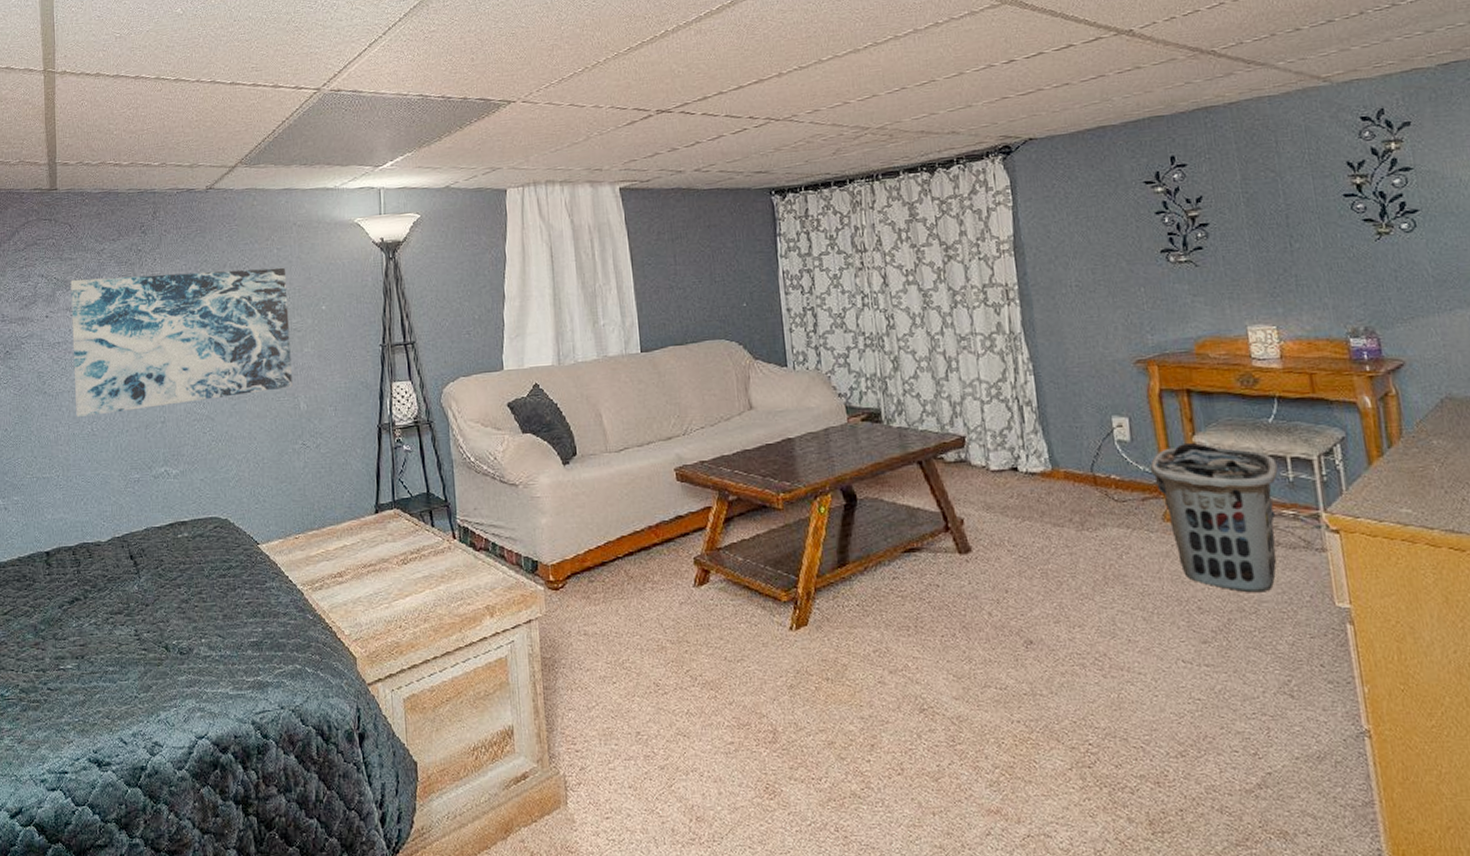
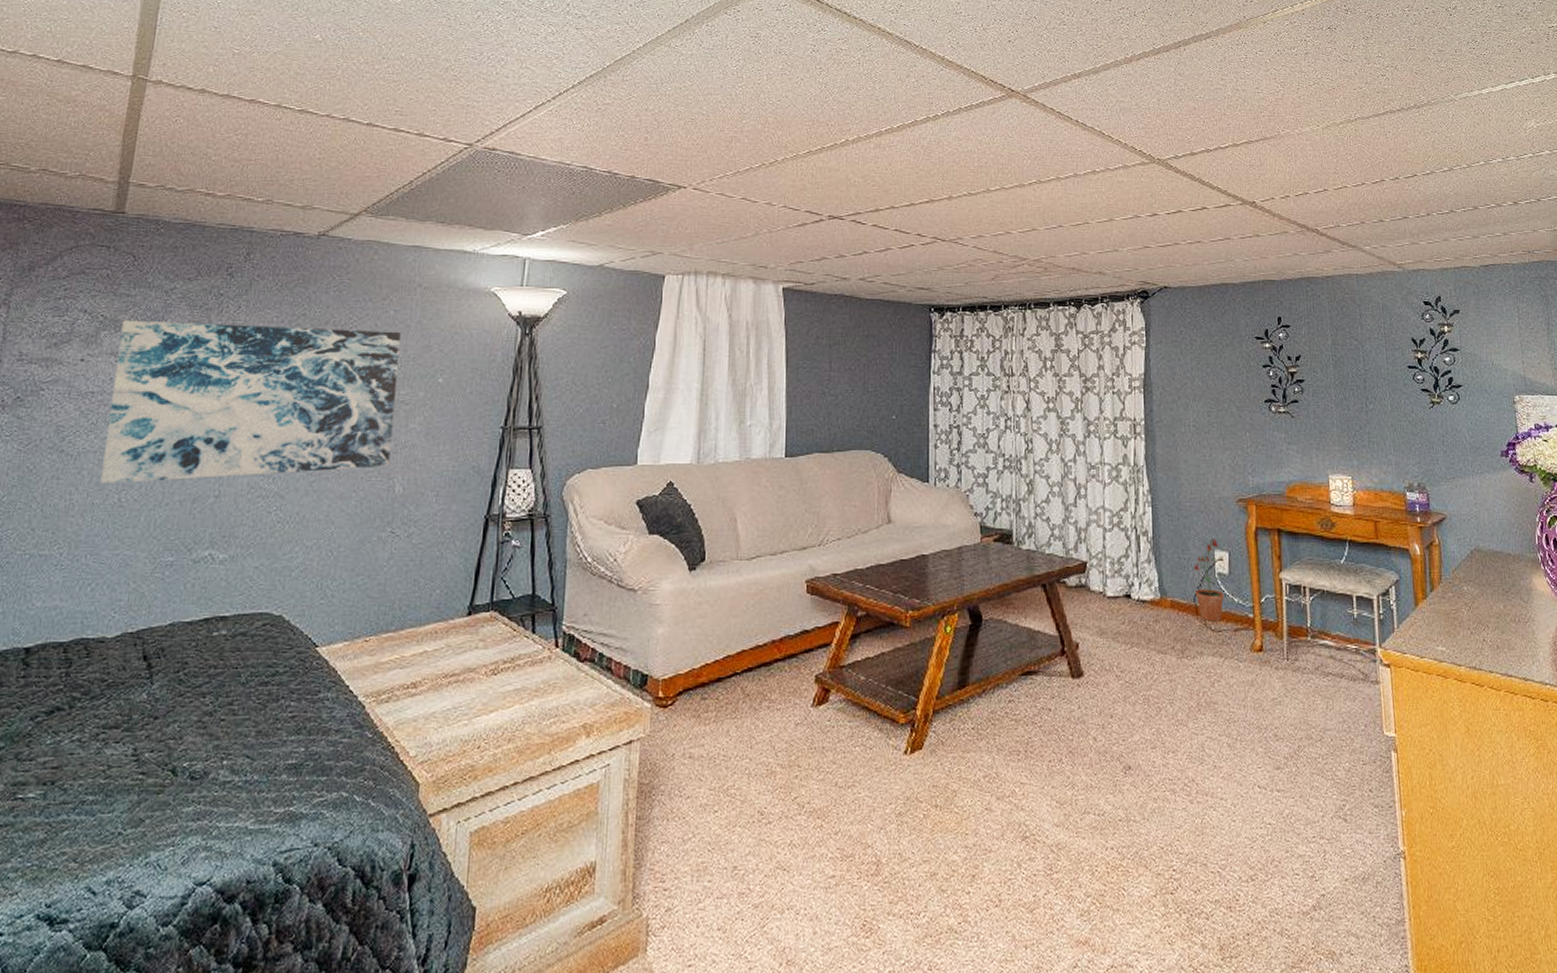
potted plant: none [1088,404,1127,492] -> present [1193,539,1224,622]
clothes hamper: present [1150,442,1278,593] -> none [1243,578,1346,722]

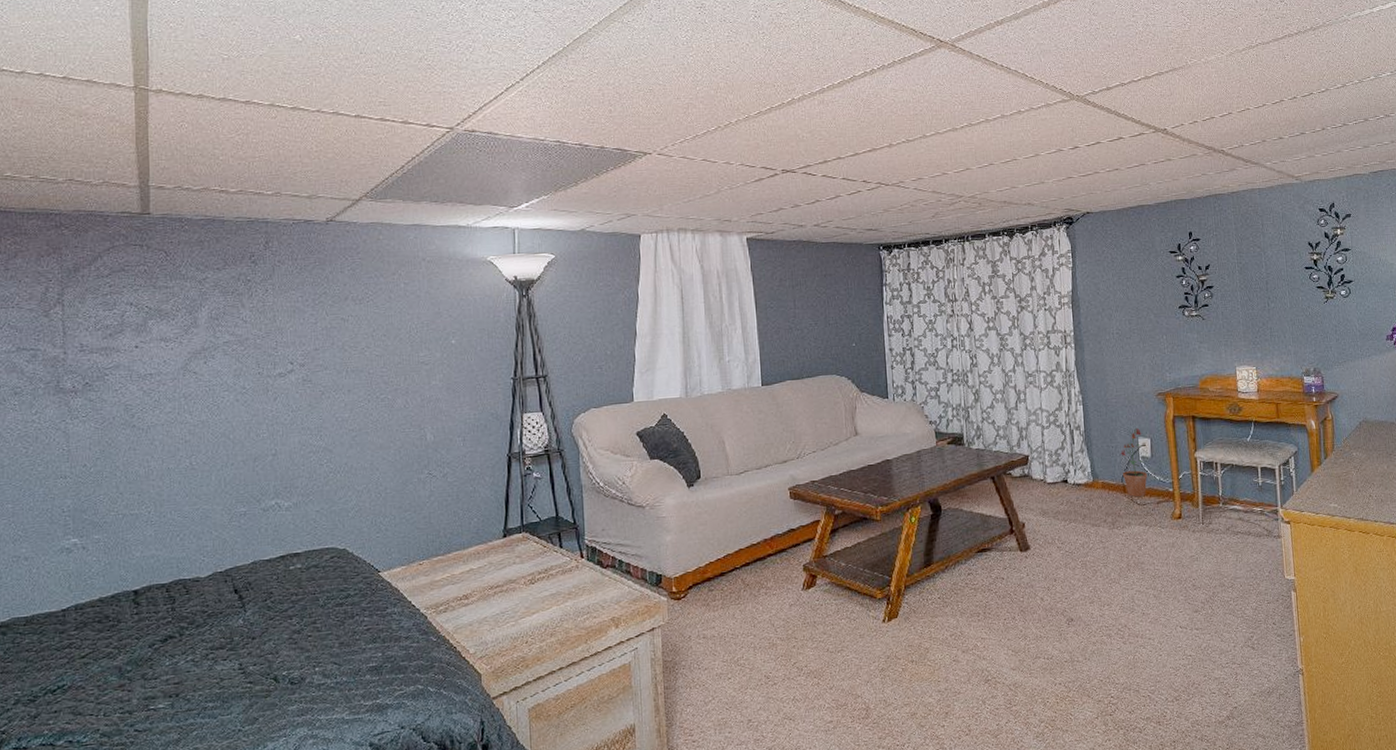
wall art: present [100,320,402,483] -> none [166,301,419,451]

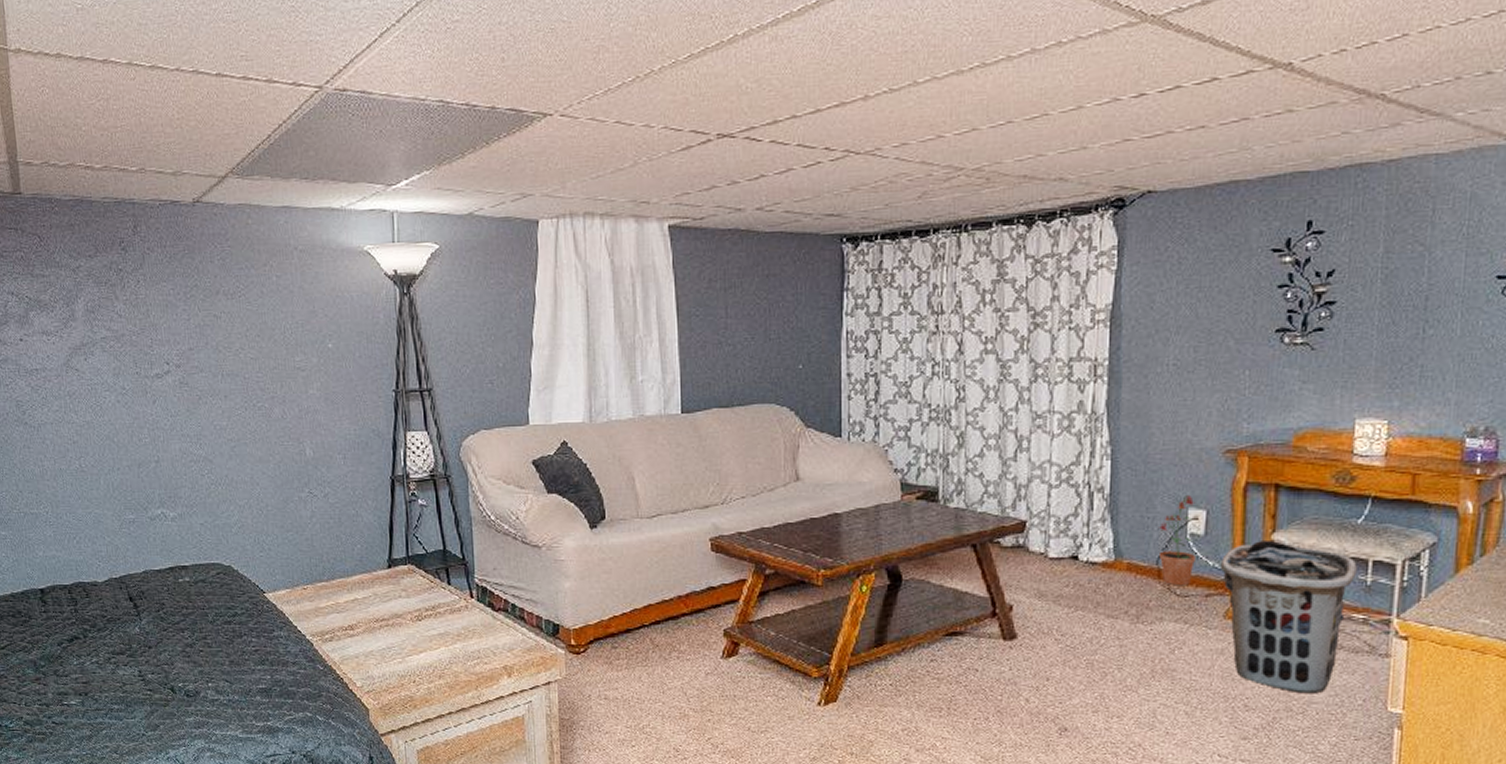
clothes hamper: none [1164,457,1252,572] -> present [1219,539,1357,694]

